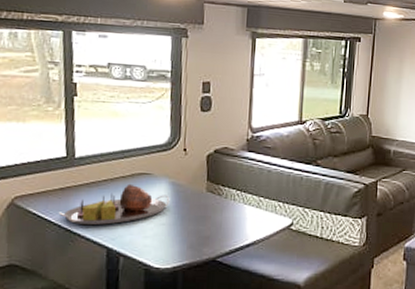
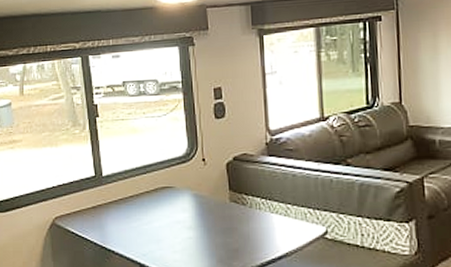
serving tray: present [58,183,170,226] -> none [93,198,194,242]

